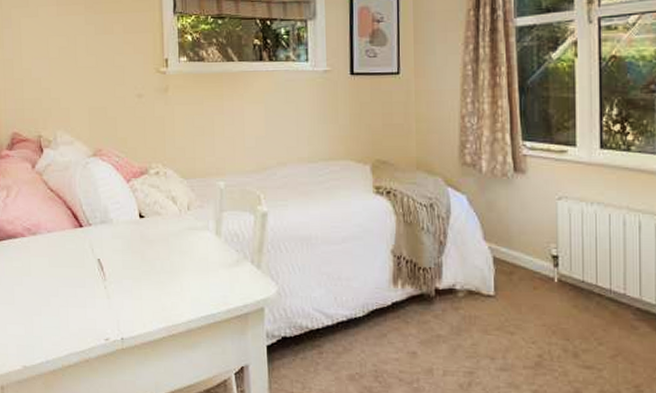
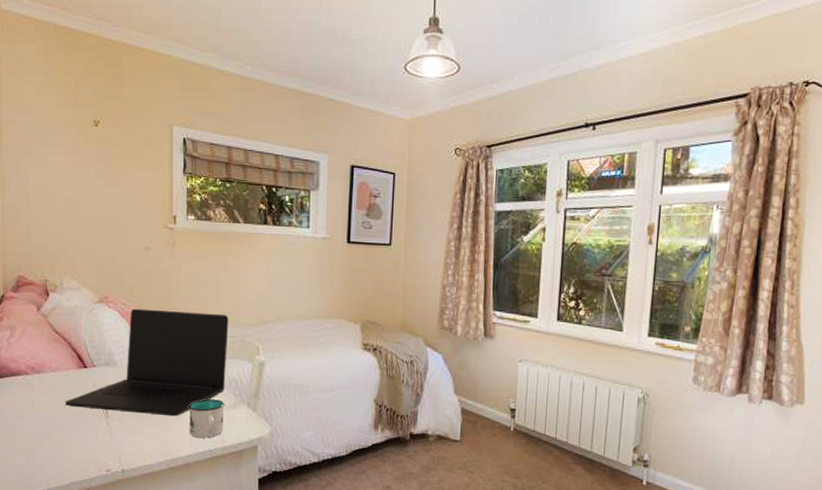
laptop: none [62,160,227,277] -> present [66,308,229,417]
mug: none [188,256,227,300] -> present [188,399,226,438]

